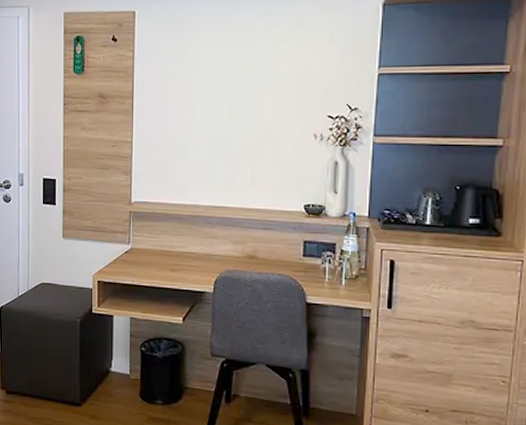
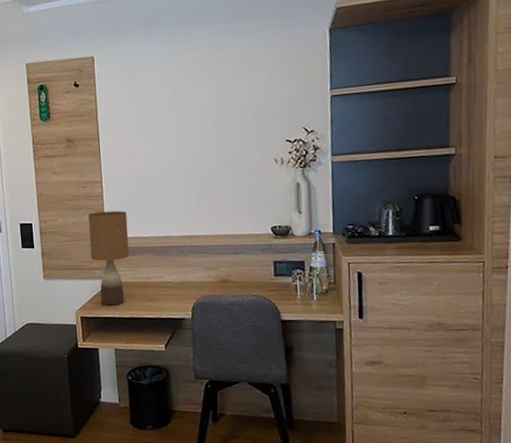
table lamp: none [114,173,155,272] -> present [88,210,129,306]

